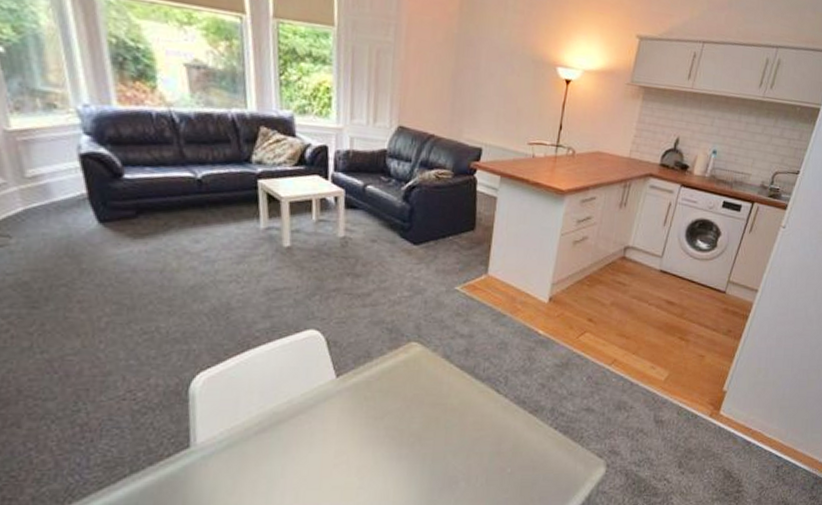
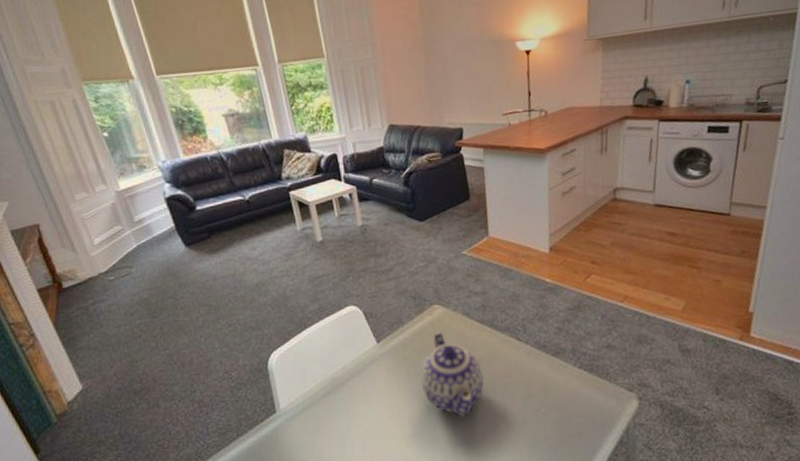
teapot: none [381,374,453,470] -> present [421,332,484,417]

